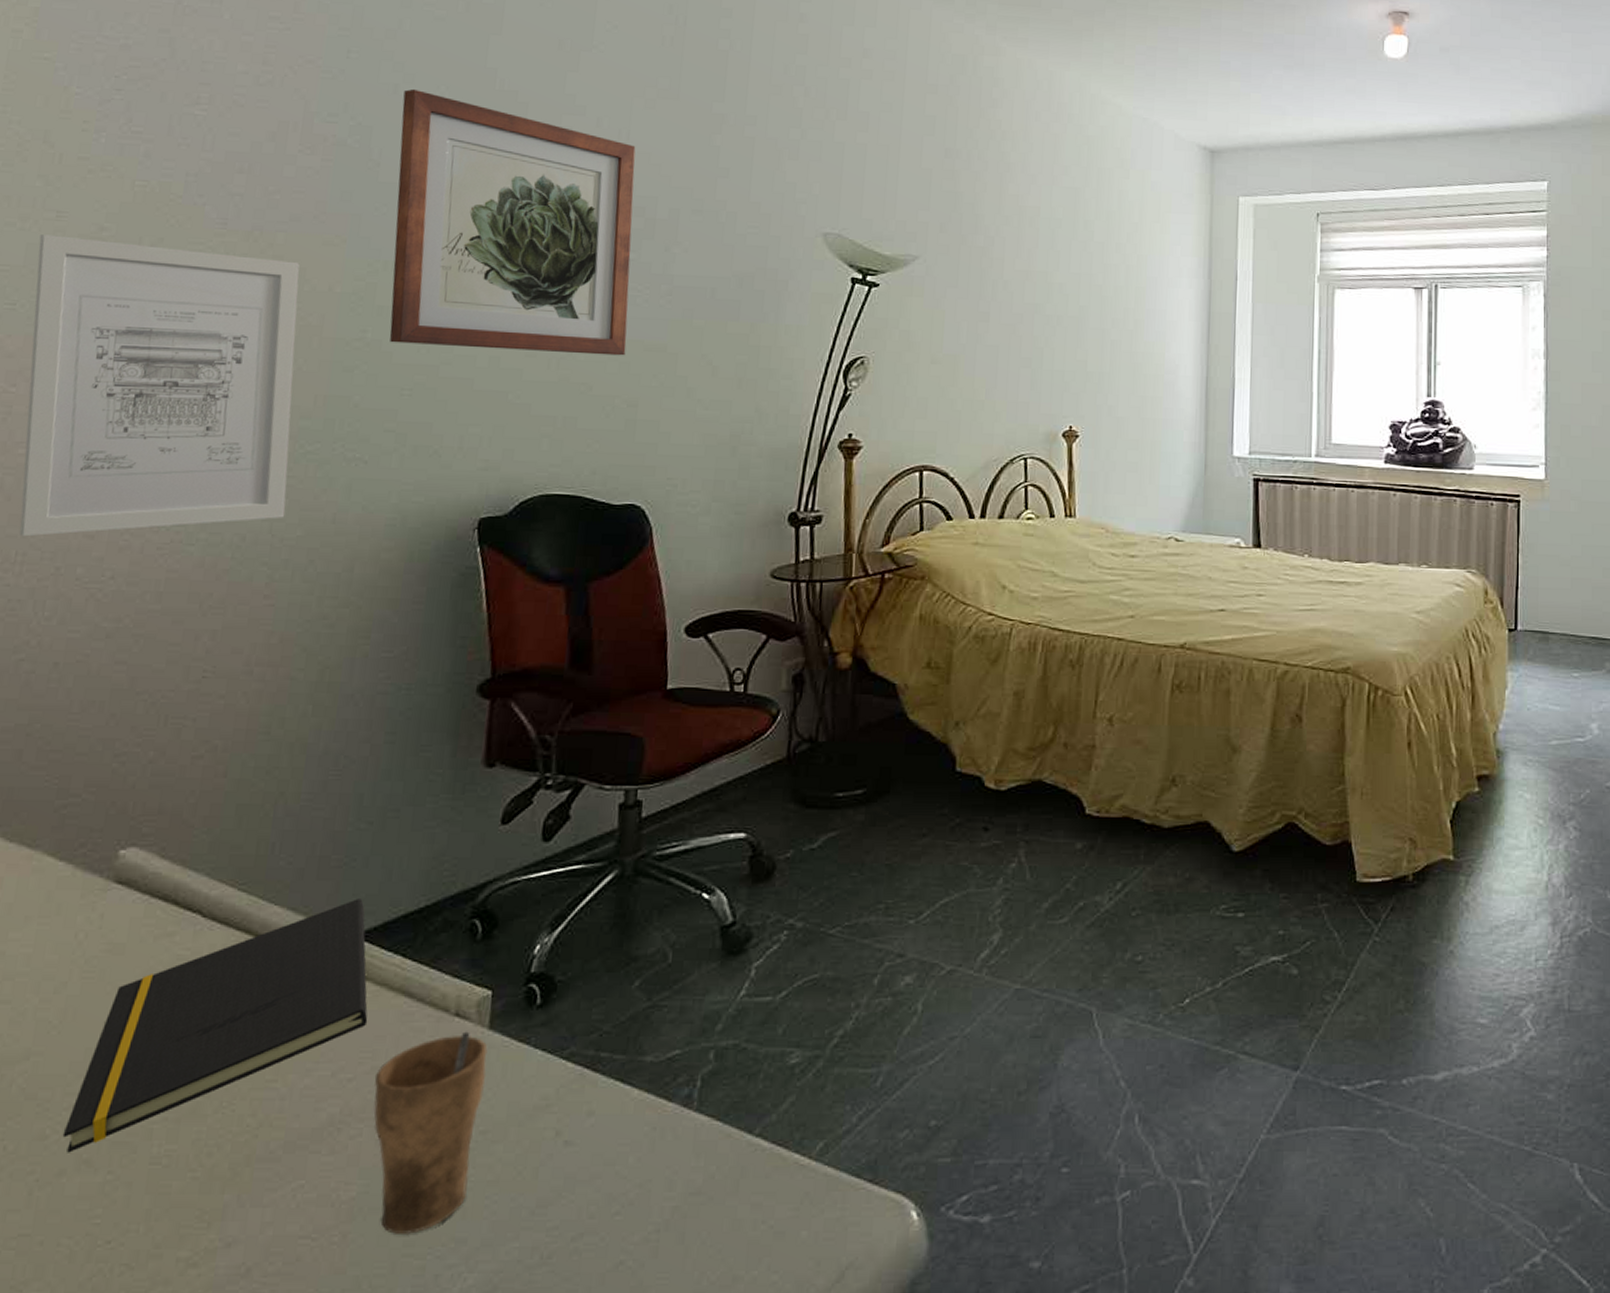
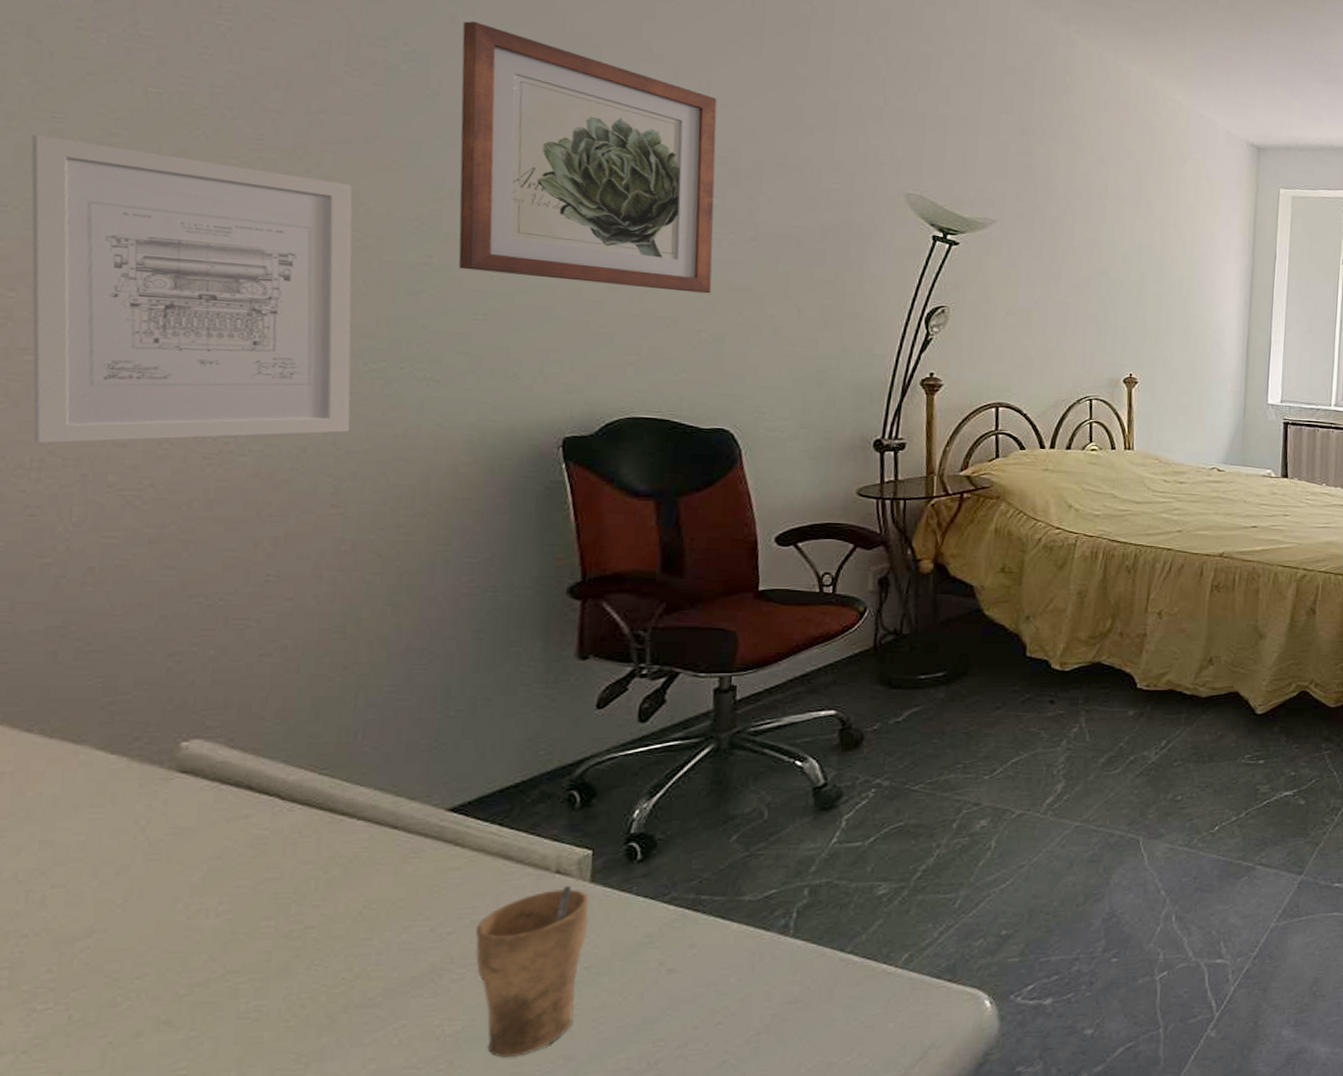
notepad: present [62,899,368,1153] -> none [136,777,466,1016]

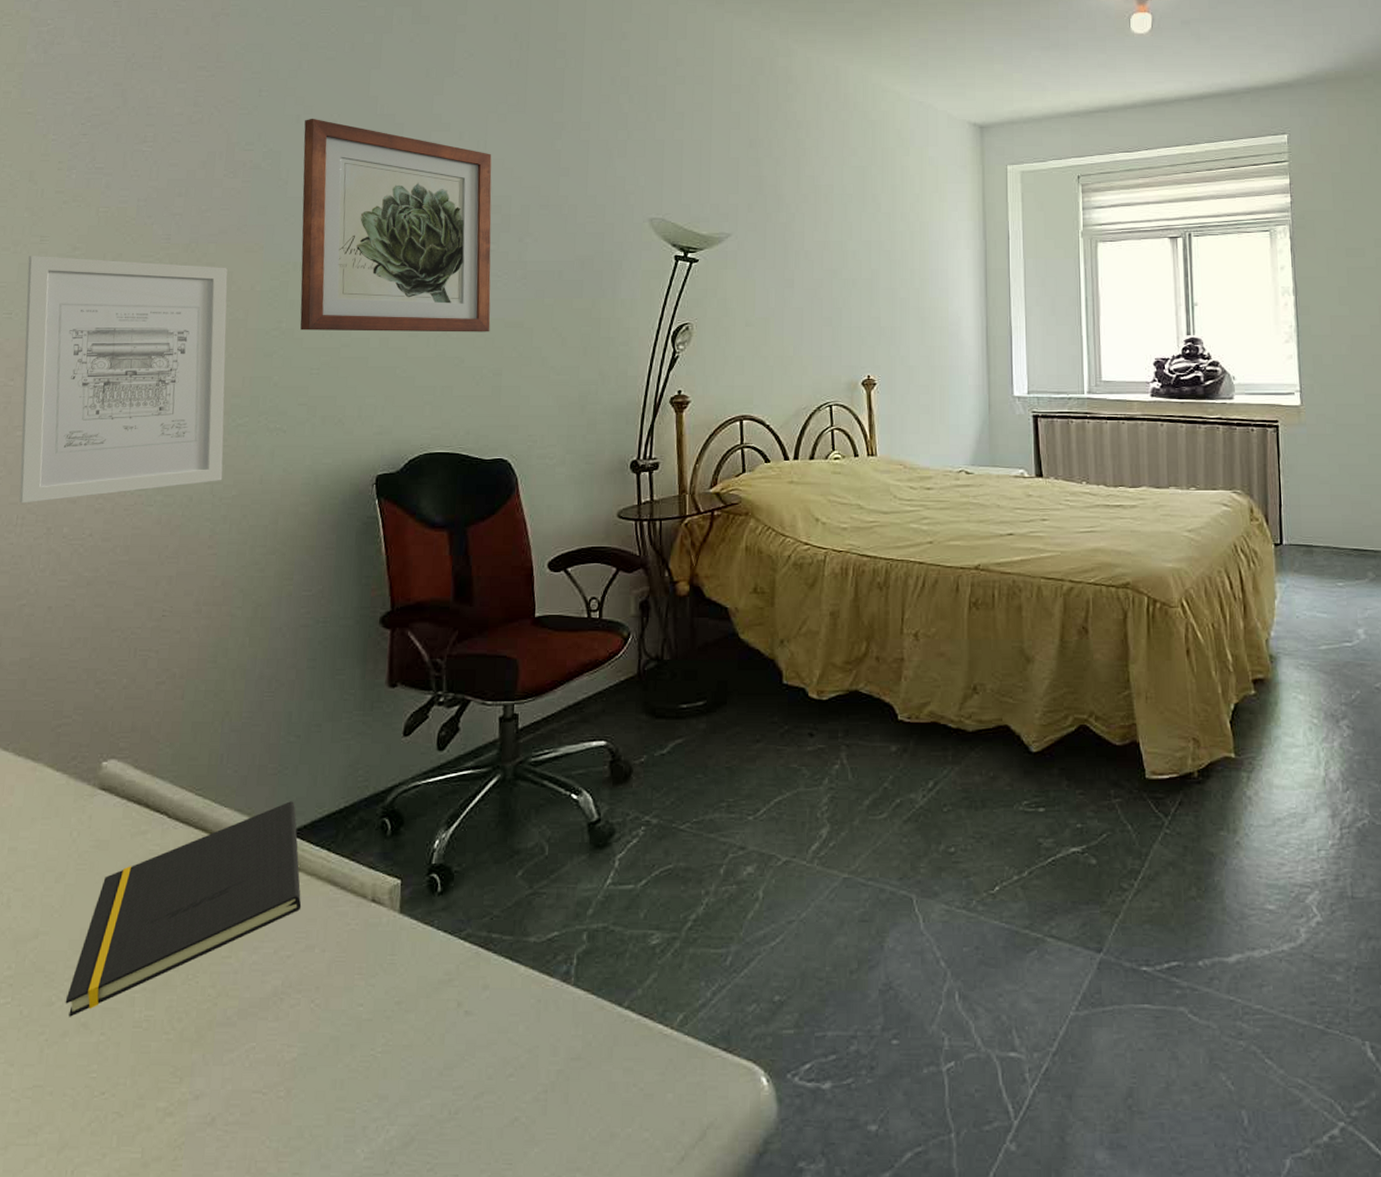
notepad: none [136,777,466,1016] -> present [65,801,302,1017]
cup: present [475,885,590,1058] -> none [308,915,399,1090]

